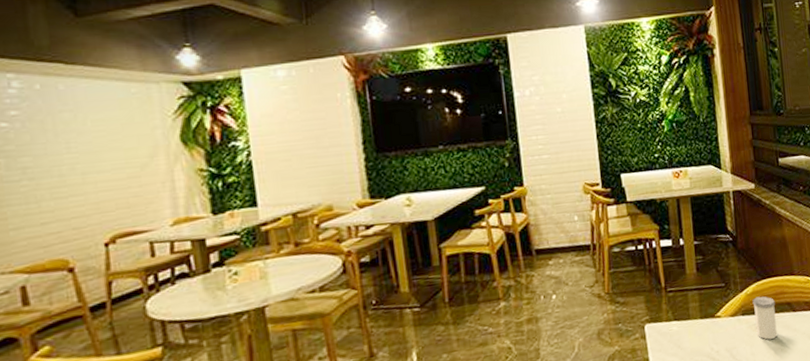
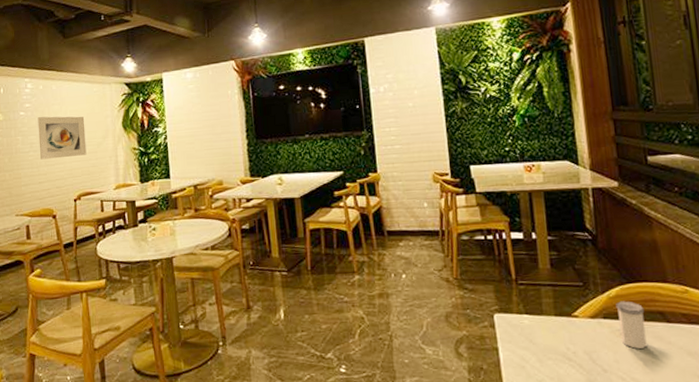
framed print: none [33,127,123,191] -> present [37,116,87,160]

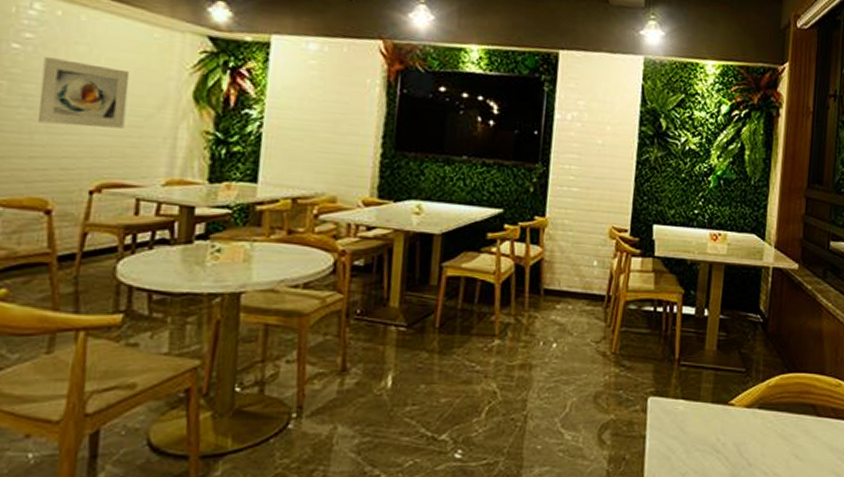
salt shaker: present [615,301,647,349] -> none [771,391,799,442]

